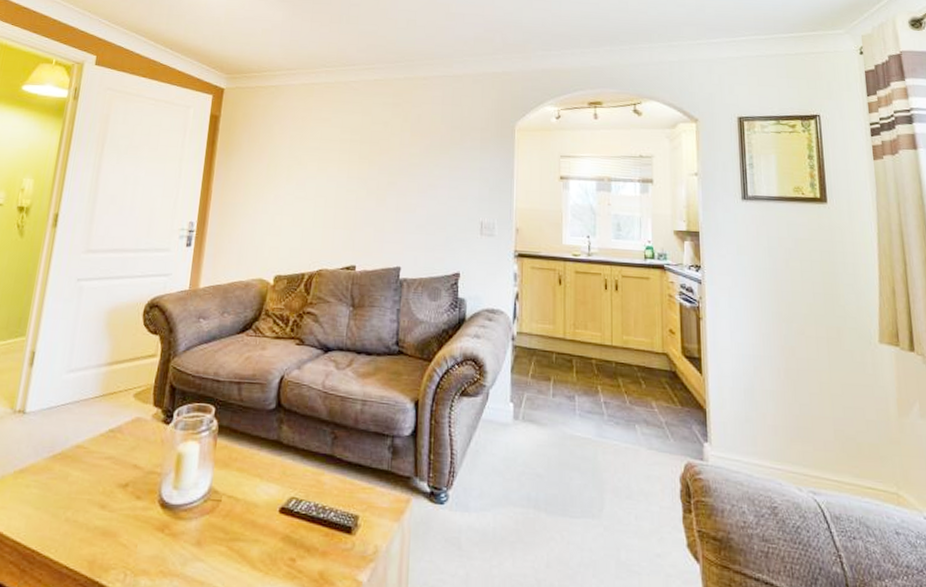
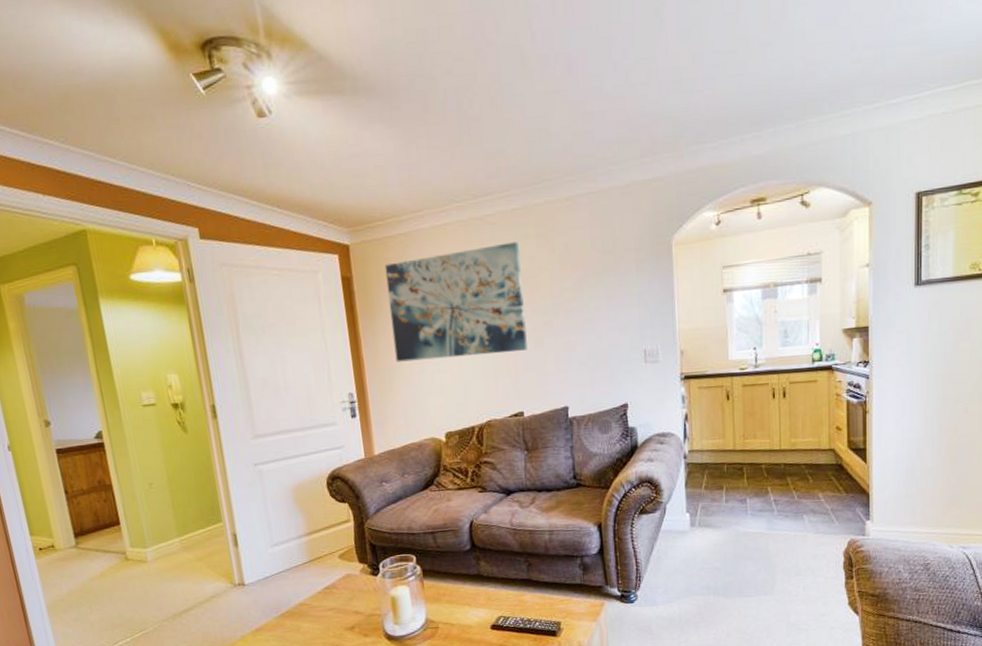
wall art: none [242,107,376,206] -> present [384,242,528,362]

